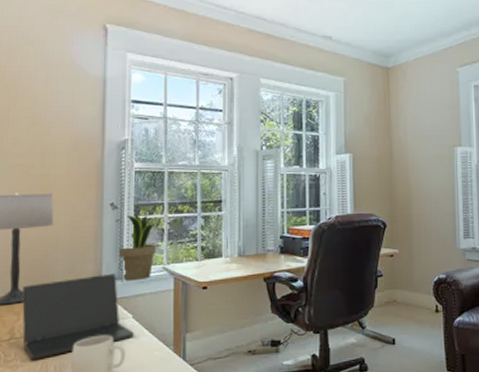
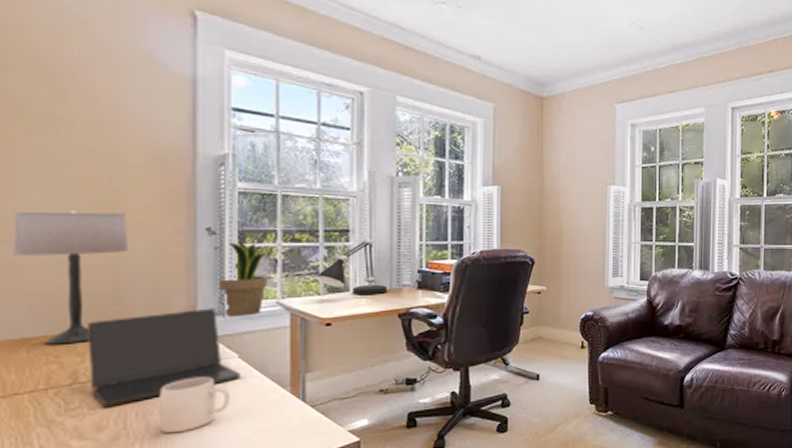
desk lamp: none [193,209,255,261] -> present [314,239,388,296]

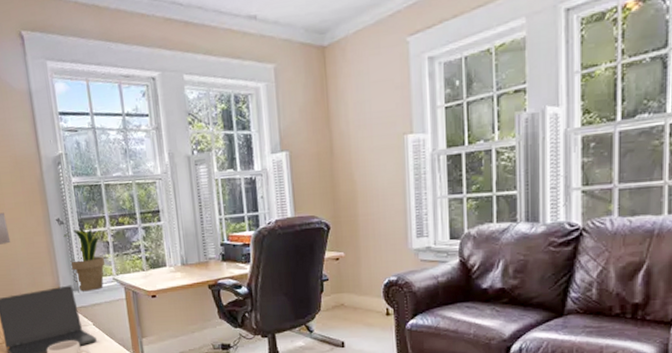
desk lamp: present [314,239,388,296] -> none [138,218,197,270]

